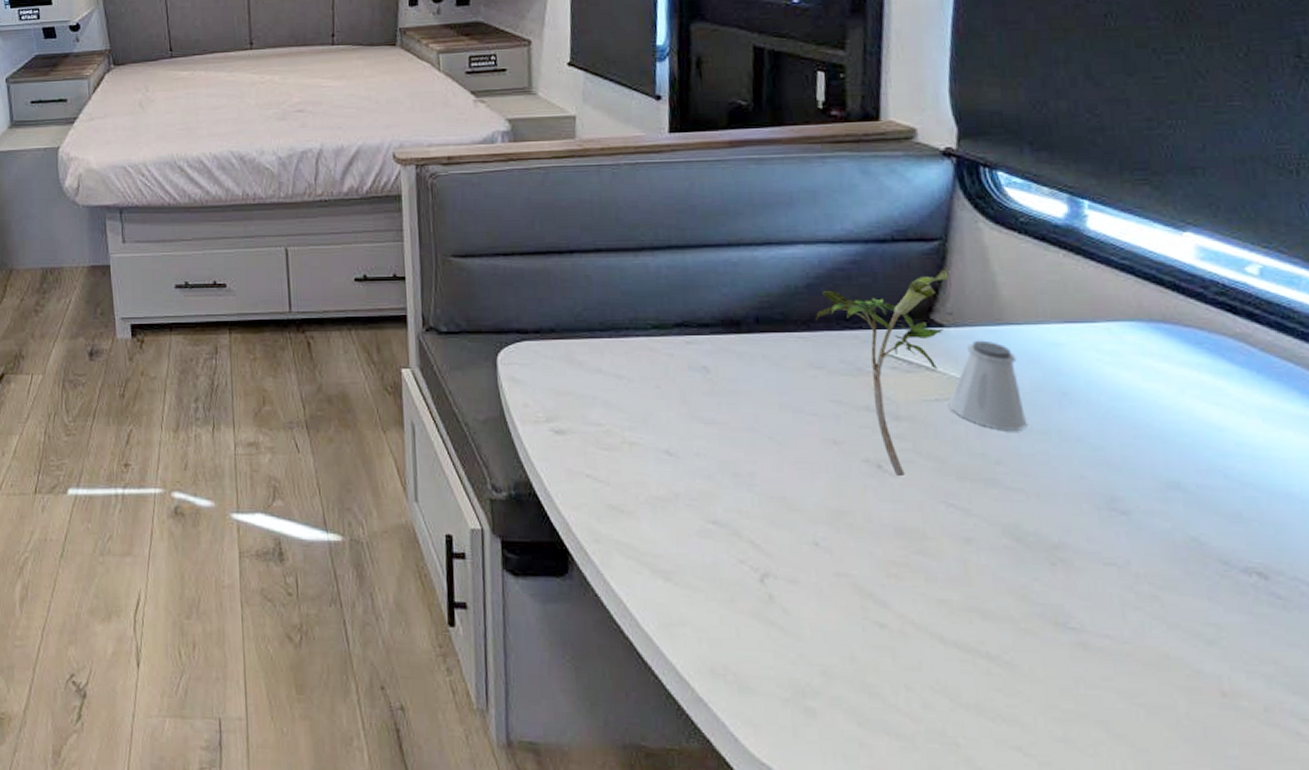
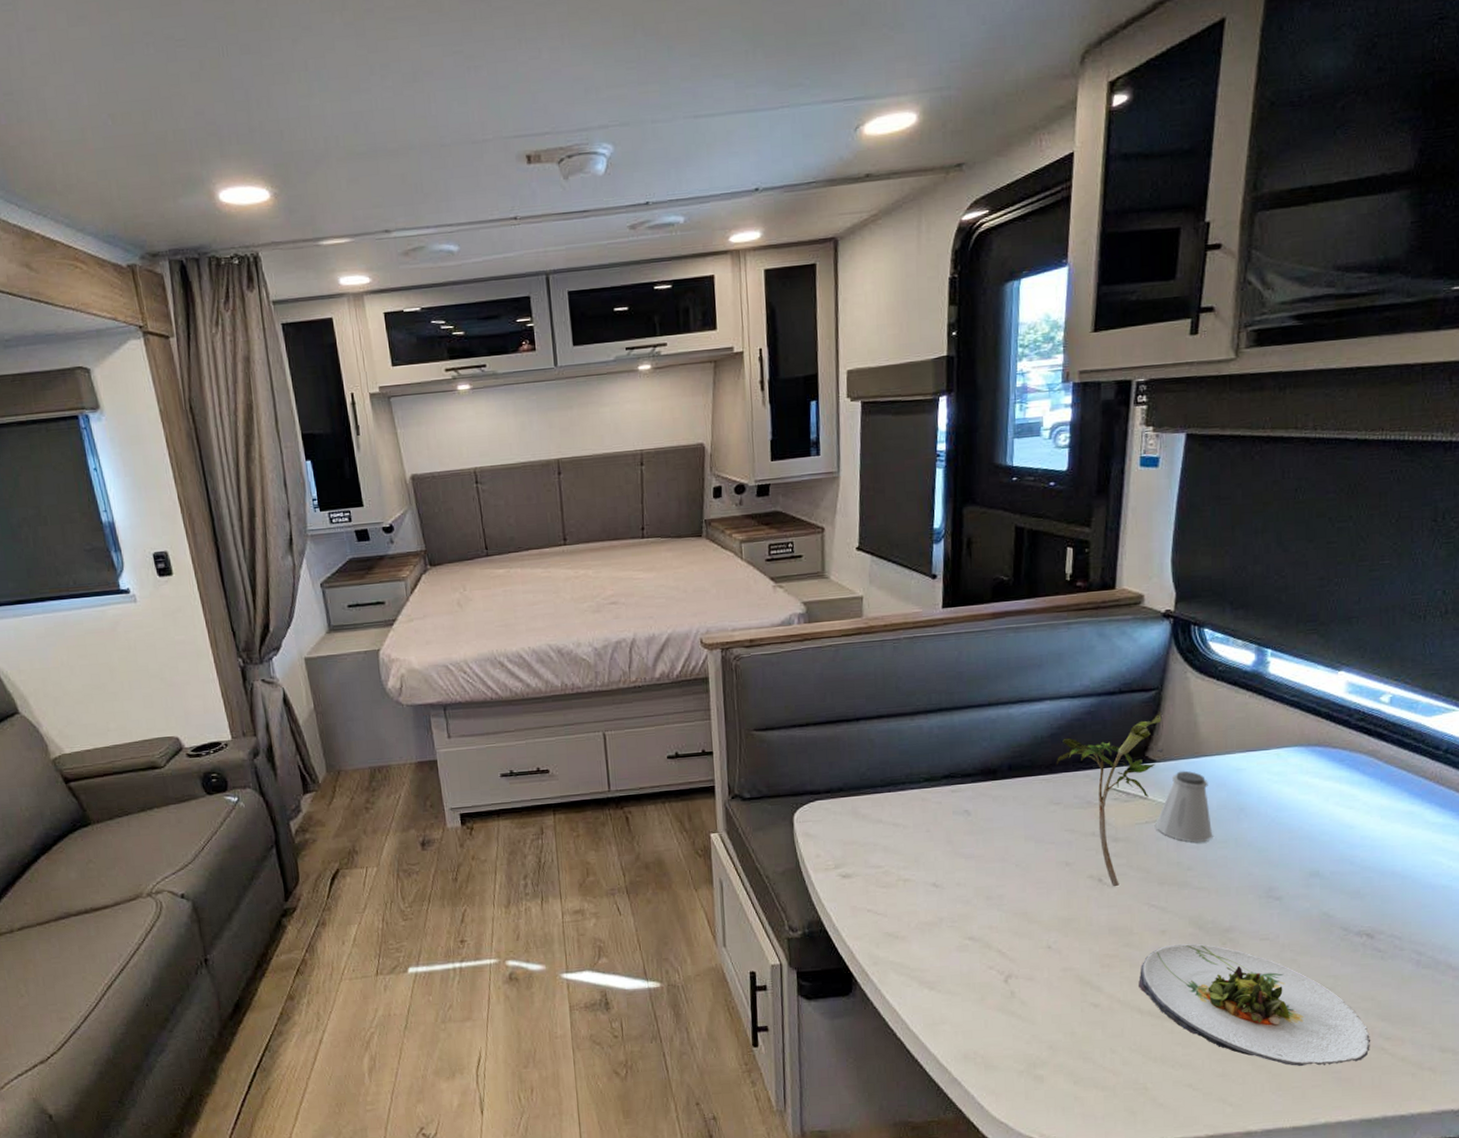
salad plate: none [938,557,1279,747] -> present [1138,943,1370,1066]

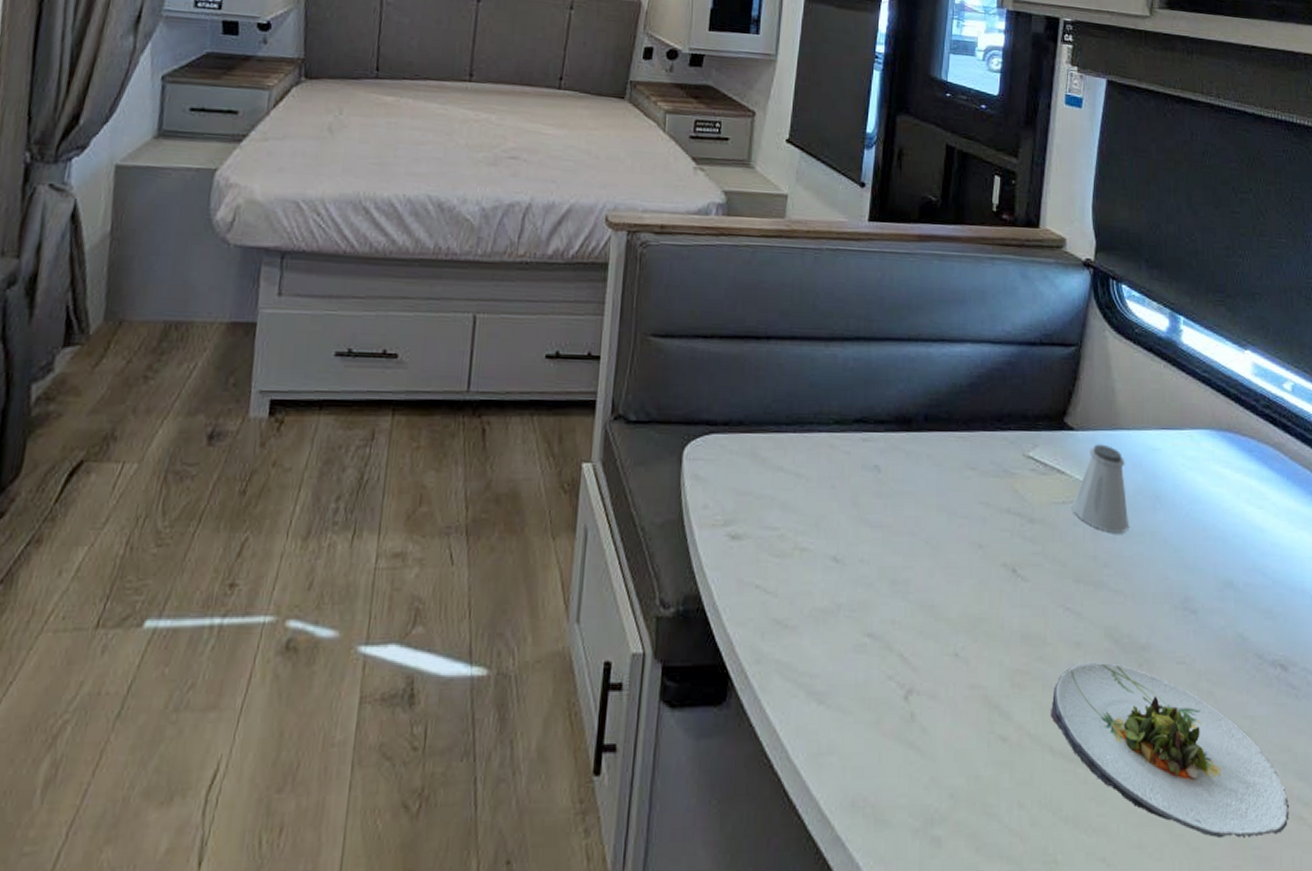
plant: present [1056,710,1164,887] -> none [973,370,1082,581]

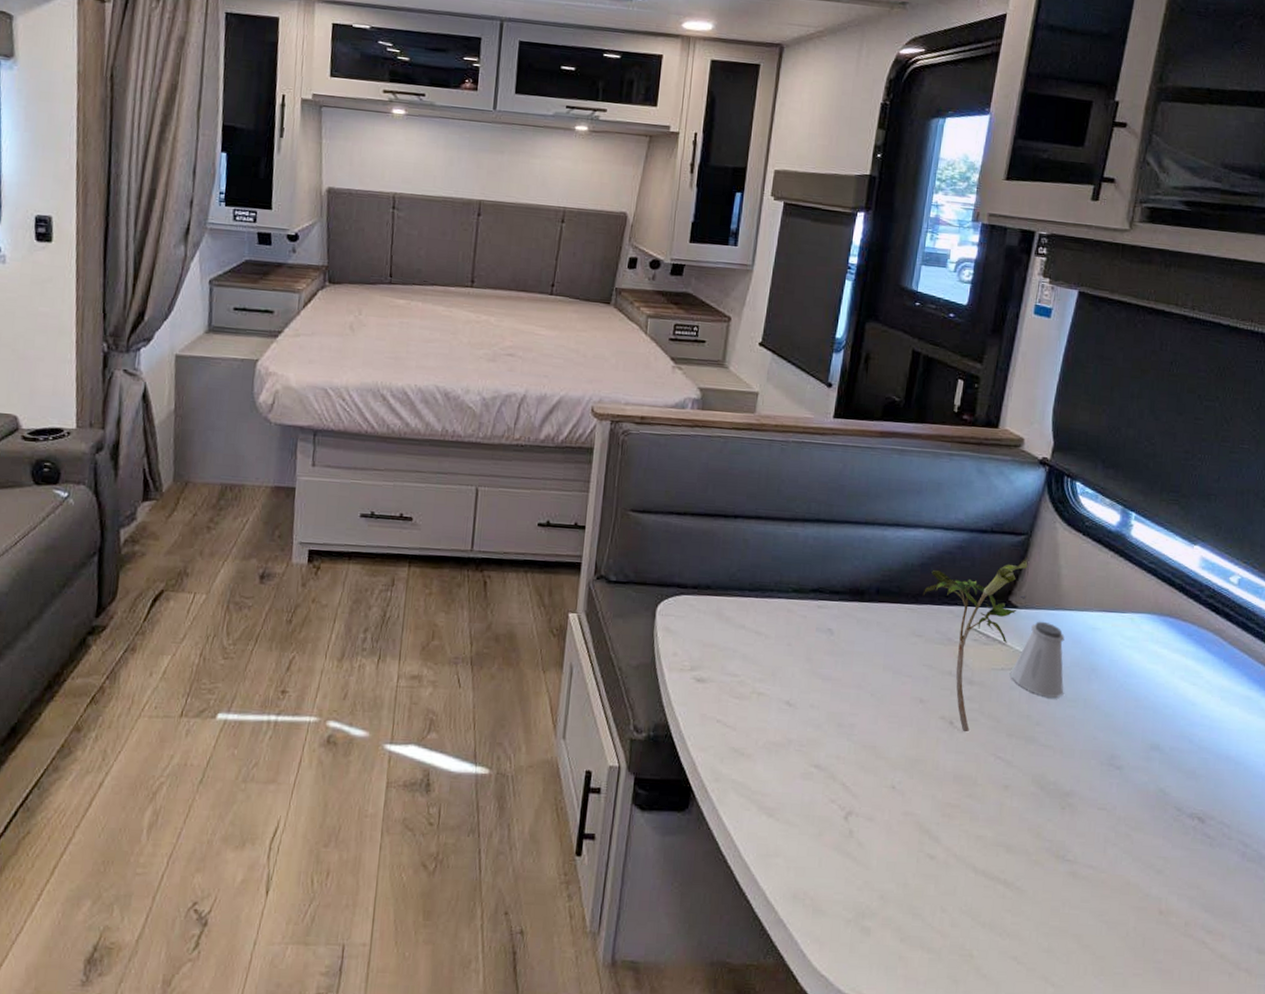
plant: none [973,370,1082,581] -> present [922,556,1028,733]
salad plate: present [1051,661,1289,838] -> none [976,801,1193,954]

